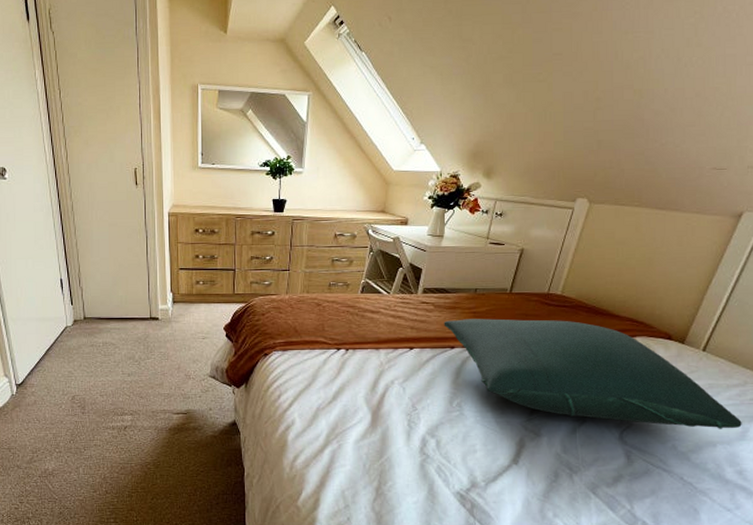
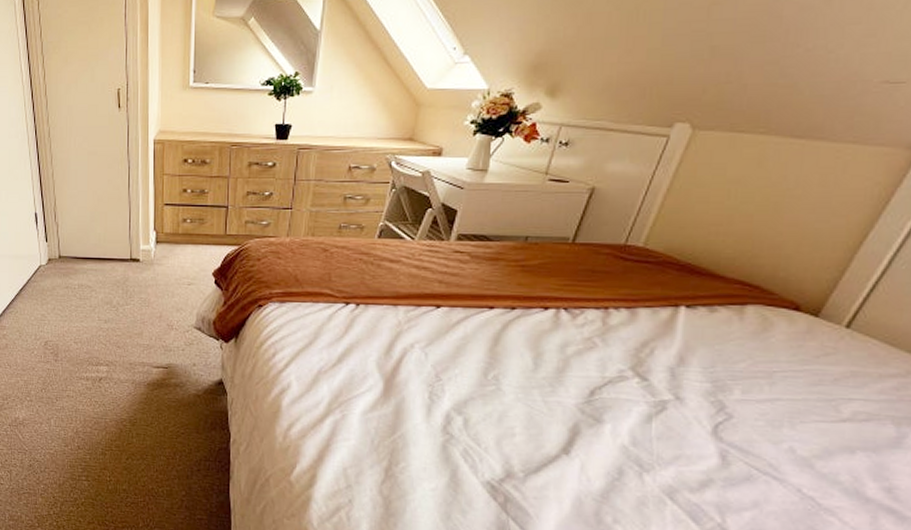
pillow: present [444,318,742,429] -> none [481,273,898,433]

